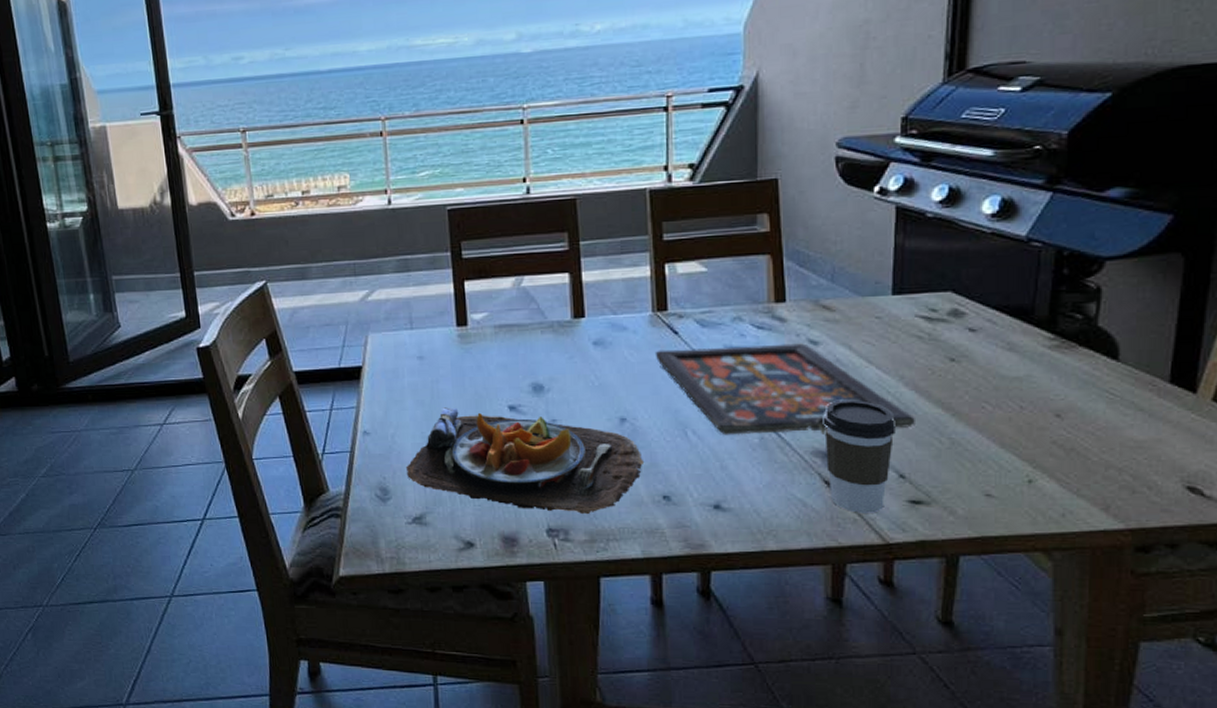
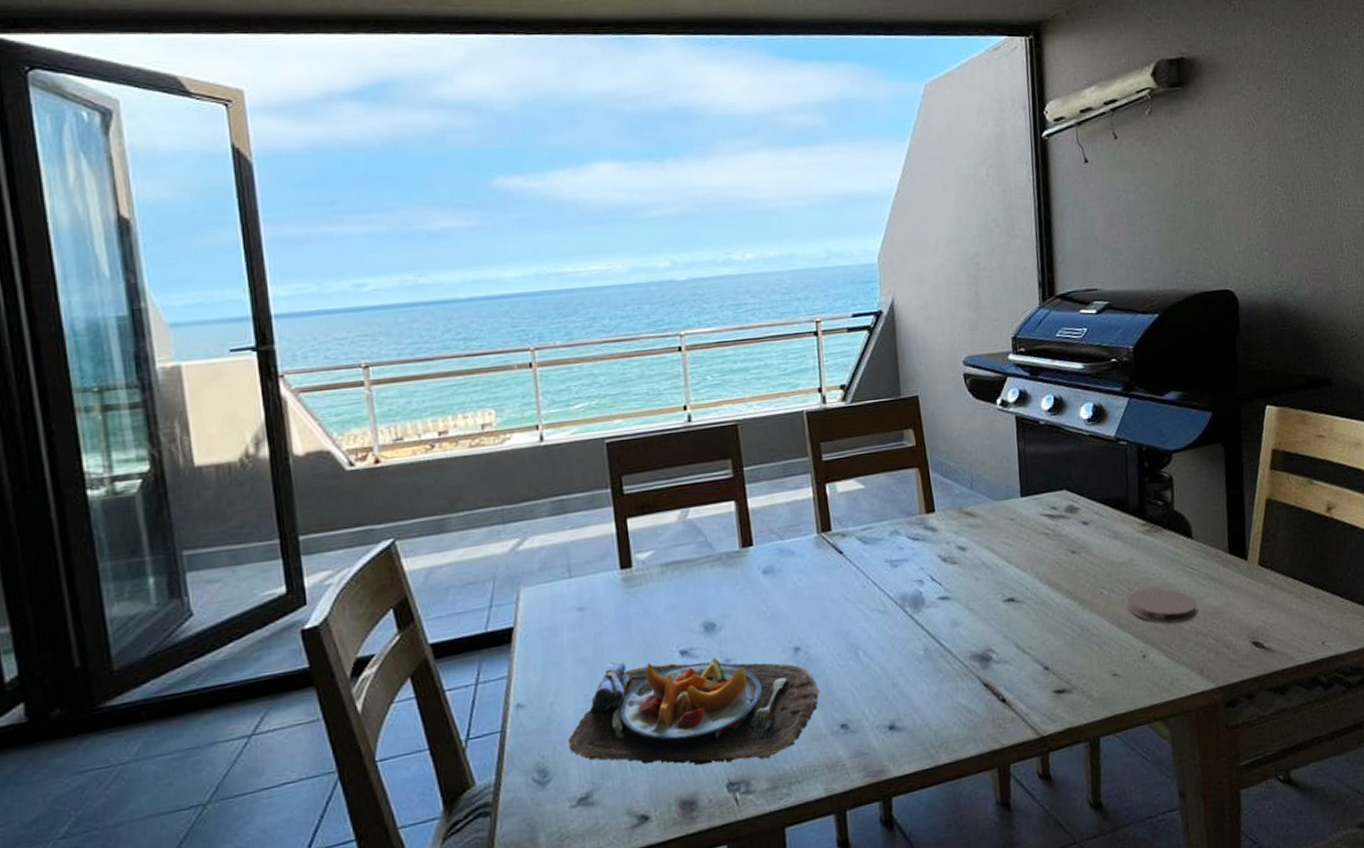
board game: present [655,343,915,436] -> none [822,550,1051,652]
coffee cup: present [824,399,895,513] -> none [977,599,1037,711]
coaster: none [1016,409,1114,451] -> present [1127,587,1198,624]

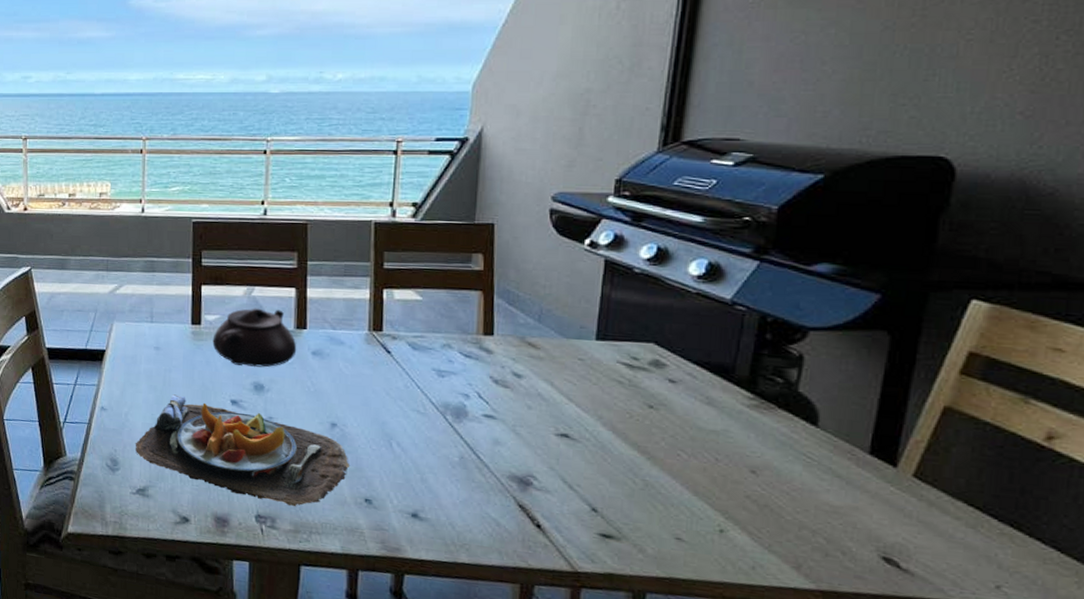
teapot: none [648,529,746,607] -> present [212,308,297,368]
coaster: present [1127,587,1198,624] -> none [710,463,810,511]

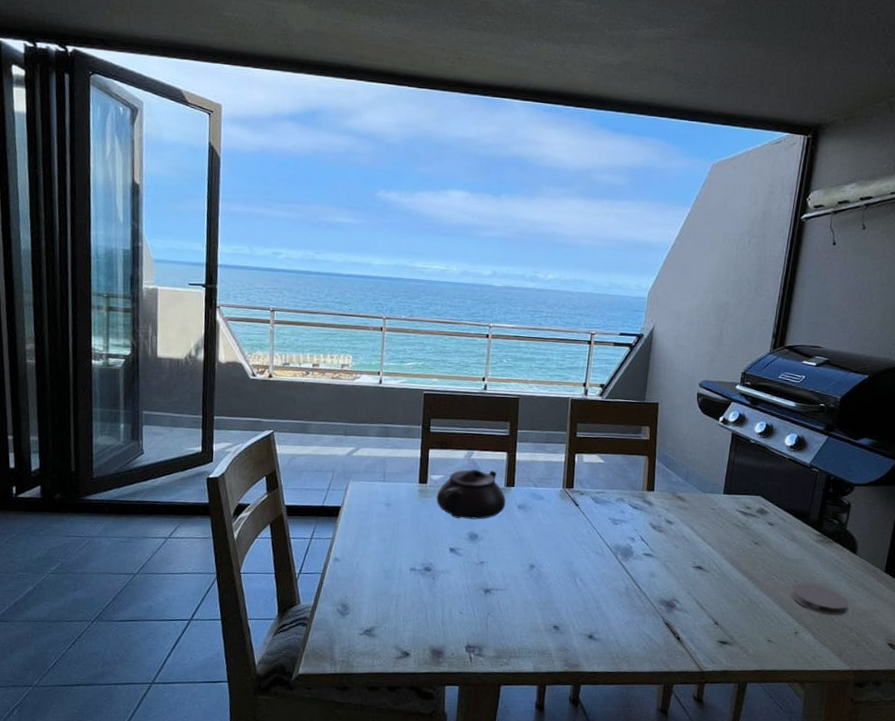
food plate: present [135,394,349,507] -> none [364,545,543,637]
coaster: none [710,463,810,511] -> present [791,583,850,615]

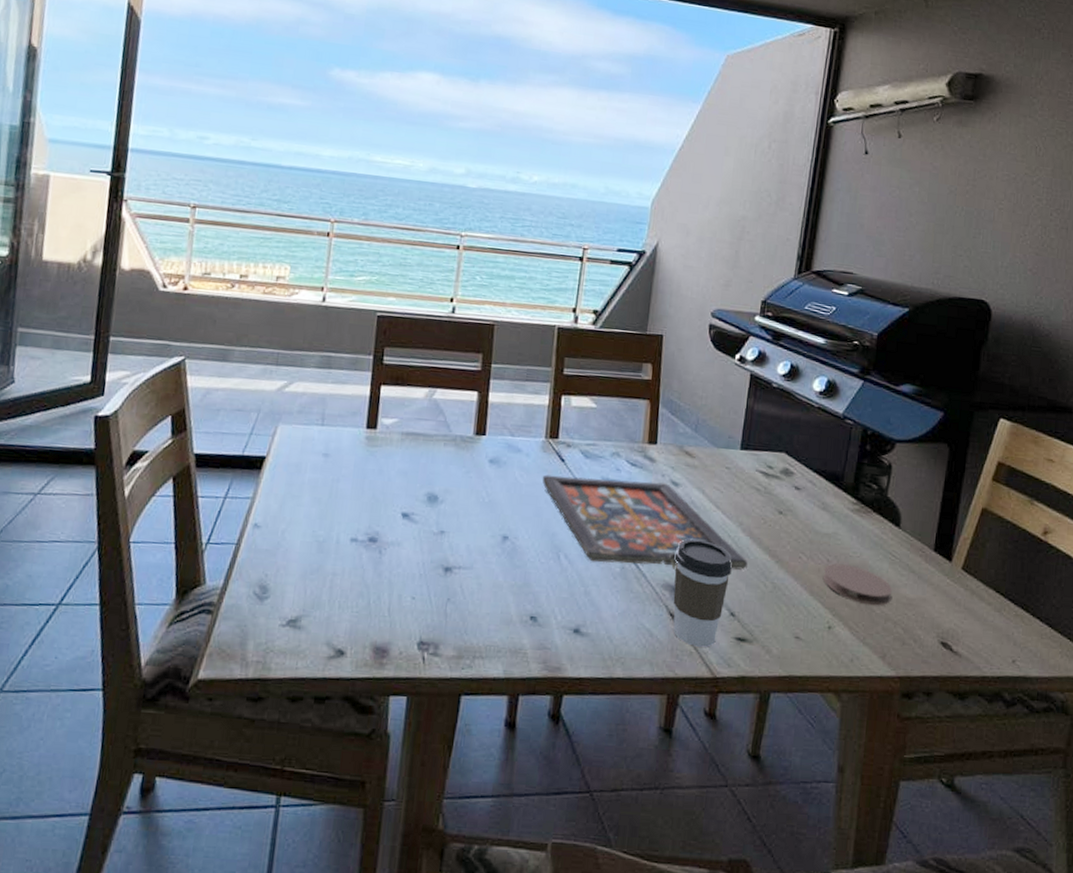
teapot: present [436,469,506,520] -> none [387,411,475,477]
board game: none [560,517,729,590] -> present [542,474,748,571]
coffee cup: none [668,565,716,649] -> present [673,539,732,647]

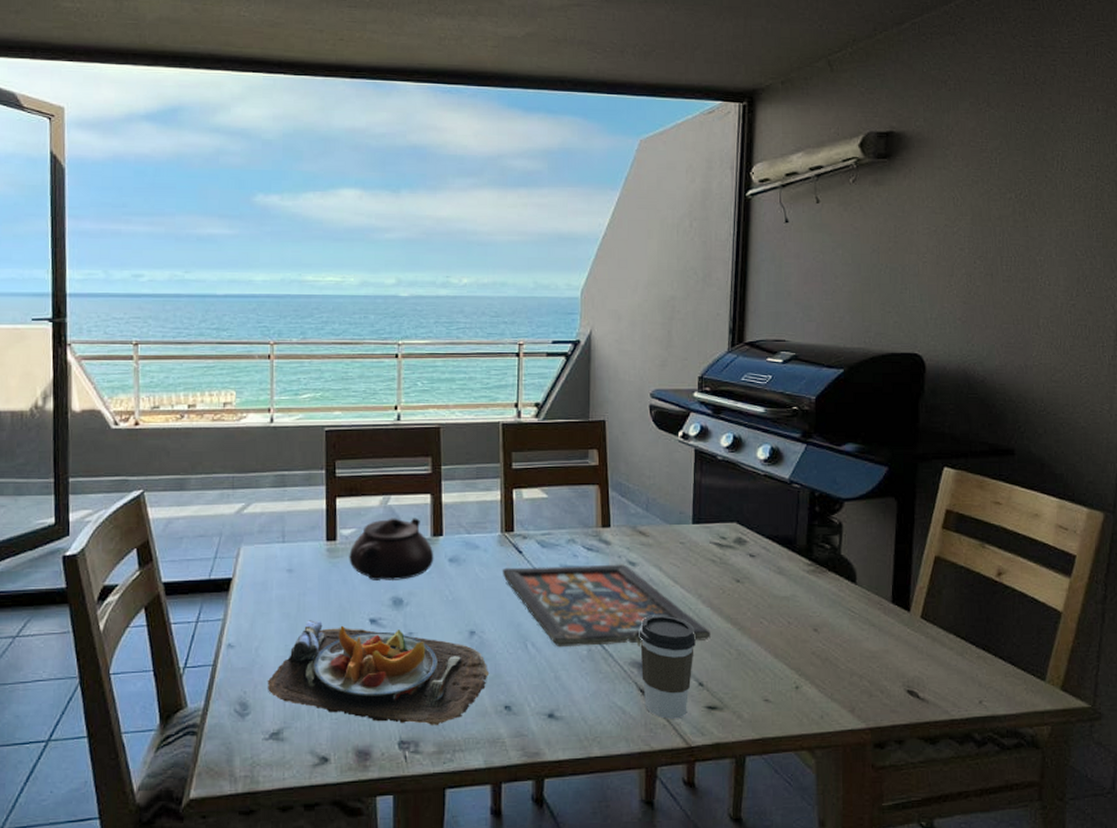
food plate: none [290,507,518,630] -> present [267,620,488,726]
teapot: none [387,411,475,477] -> present [349,518,434,580]
coaster: present [823,563,893,605] -> none [785,625,855,661]

